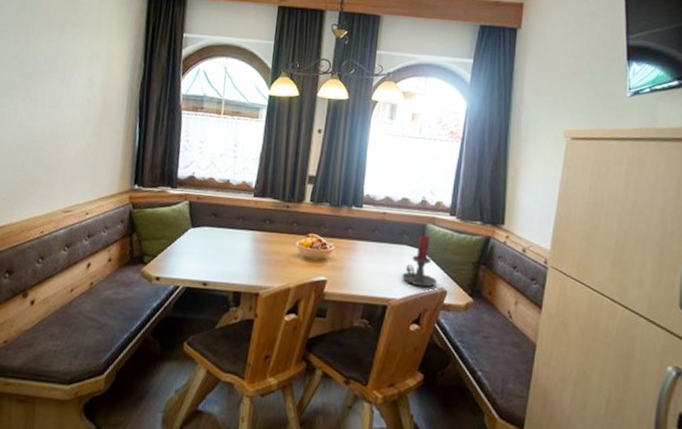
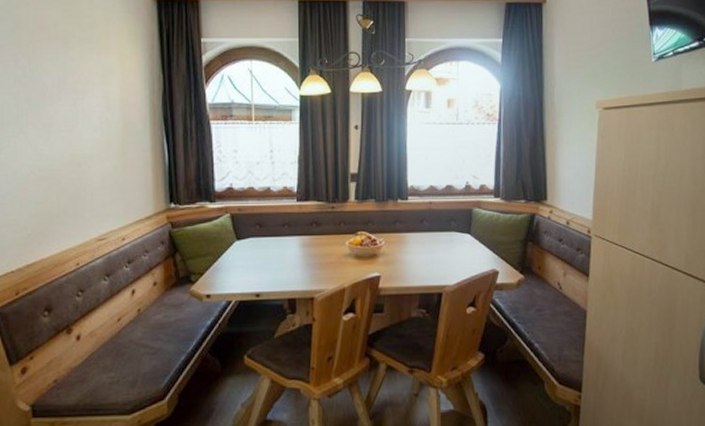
candle holder: present [402,235,437,288] -> none [453,219,488,270]

